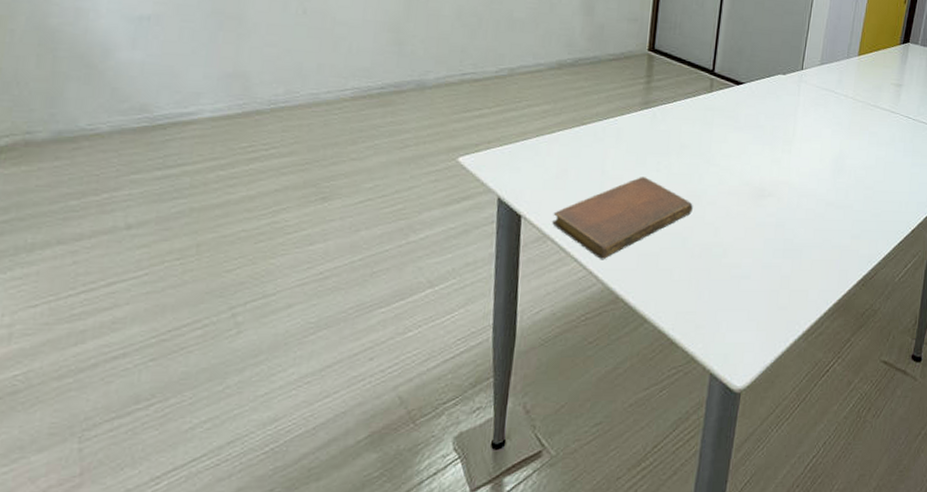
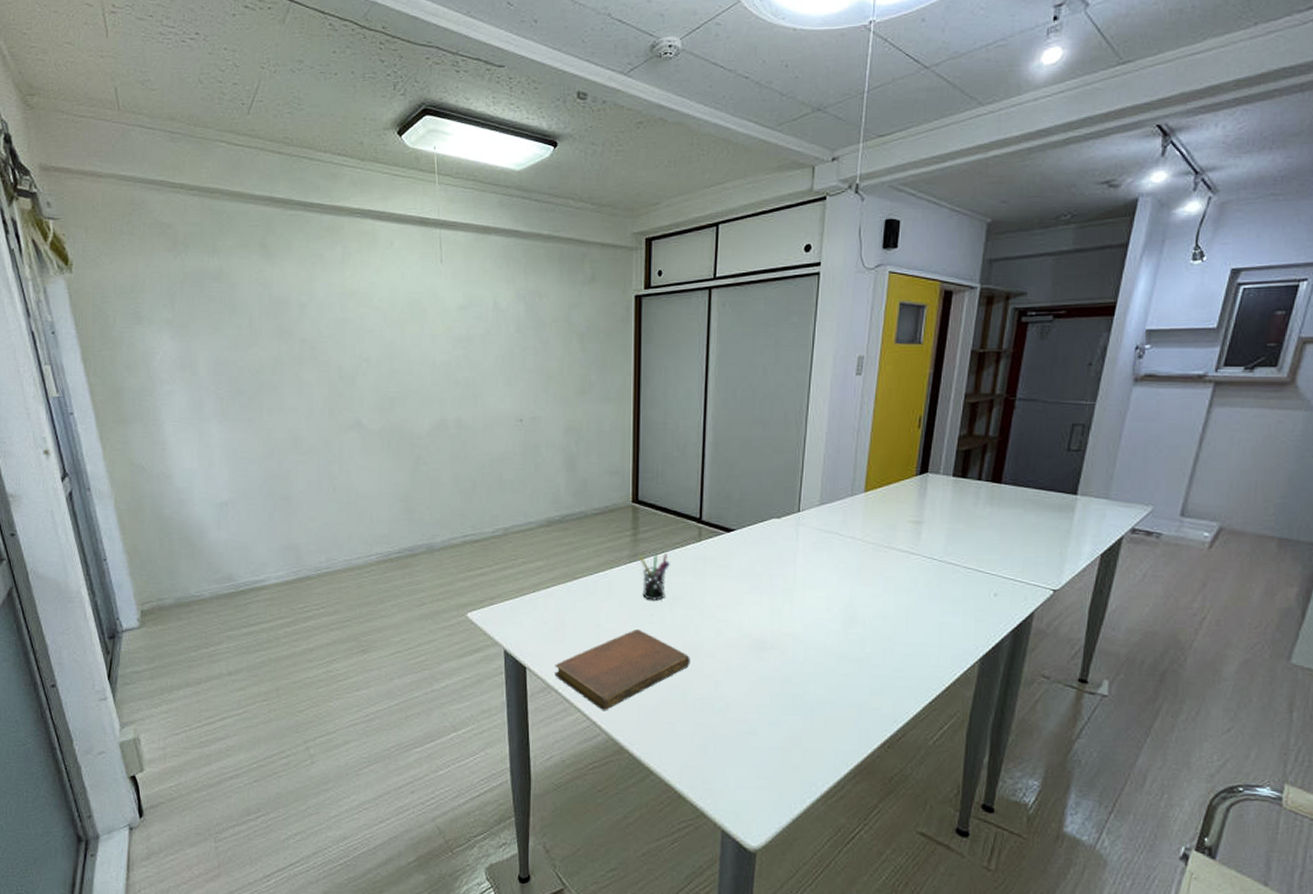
pen holder: none [650,103,681,148] -> present [639,554,670,601]

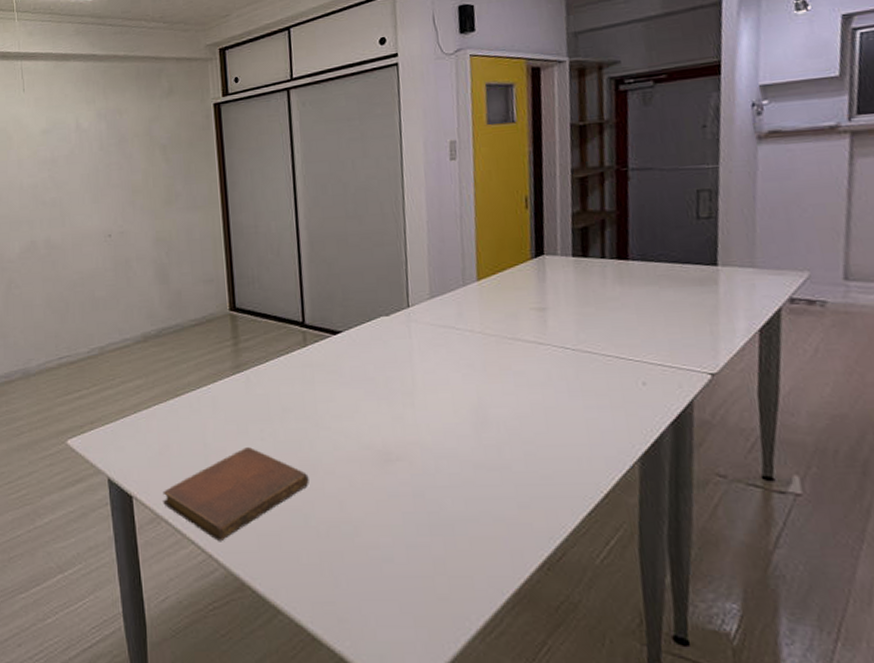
pen holder: present [639,554,670,601] -> none [242,362,276,414]

